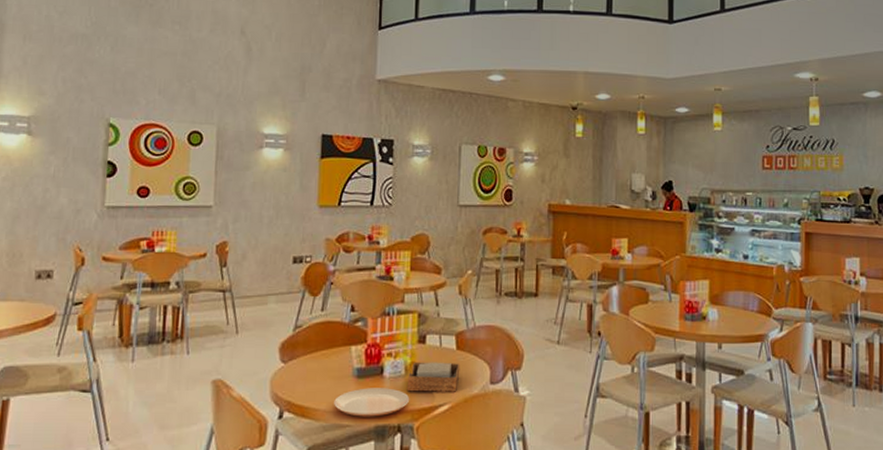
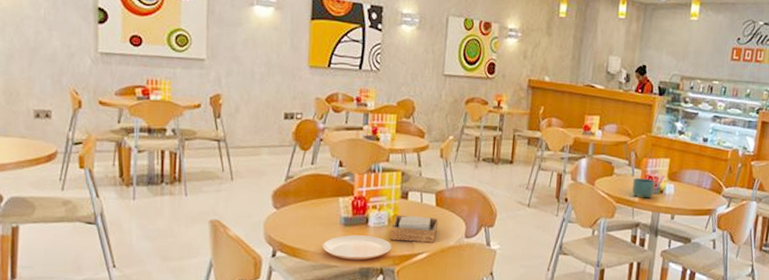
cup: none [671,303,703,327] -> present [631,177,661,199]

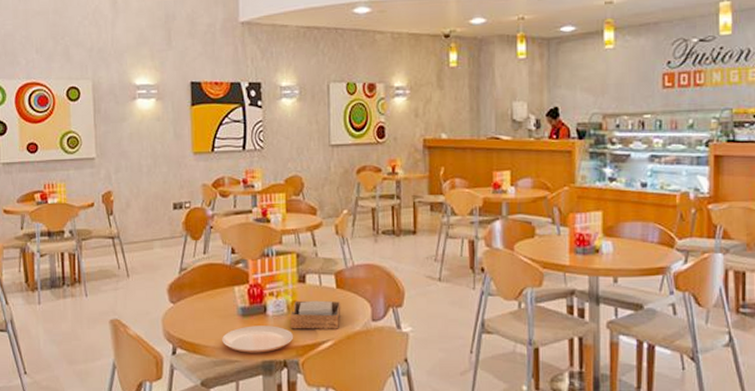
cup: present [631,177,661,199] -> none [559,237,596,261]

